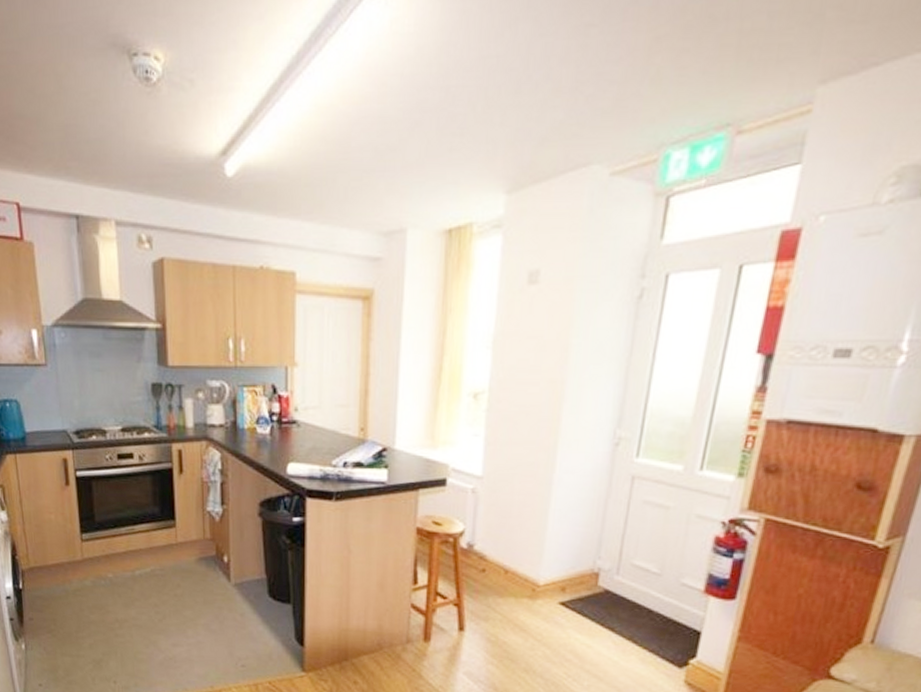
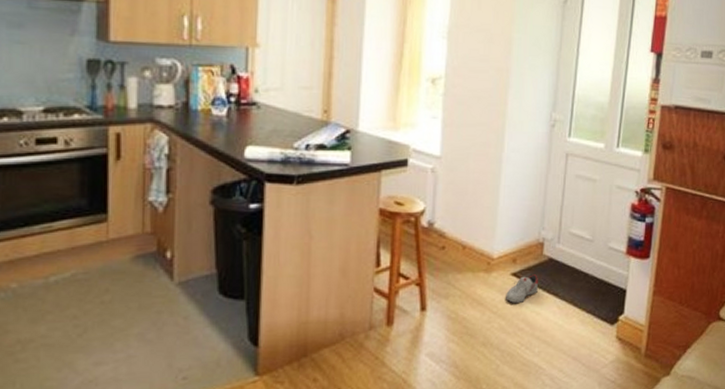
shoe: none [552,605,592,634] -> present [506,274,539,304]

